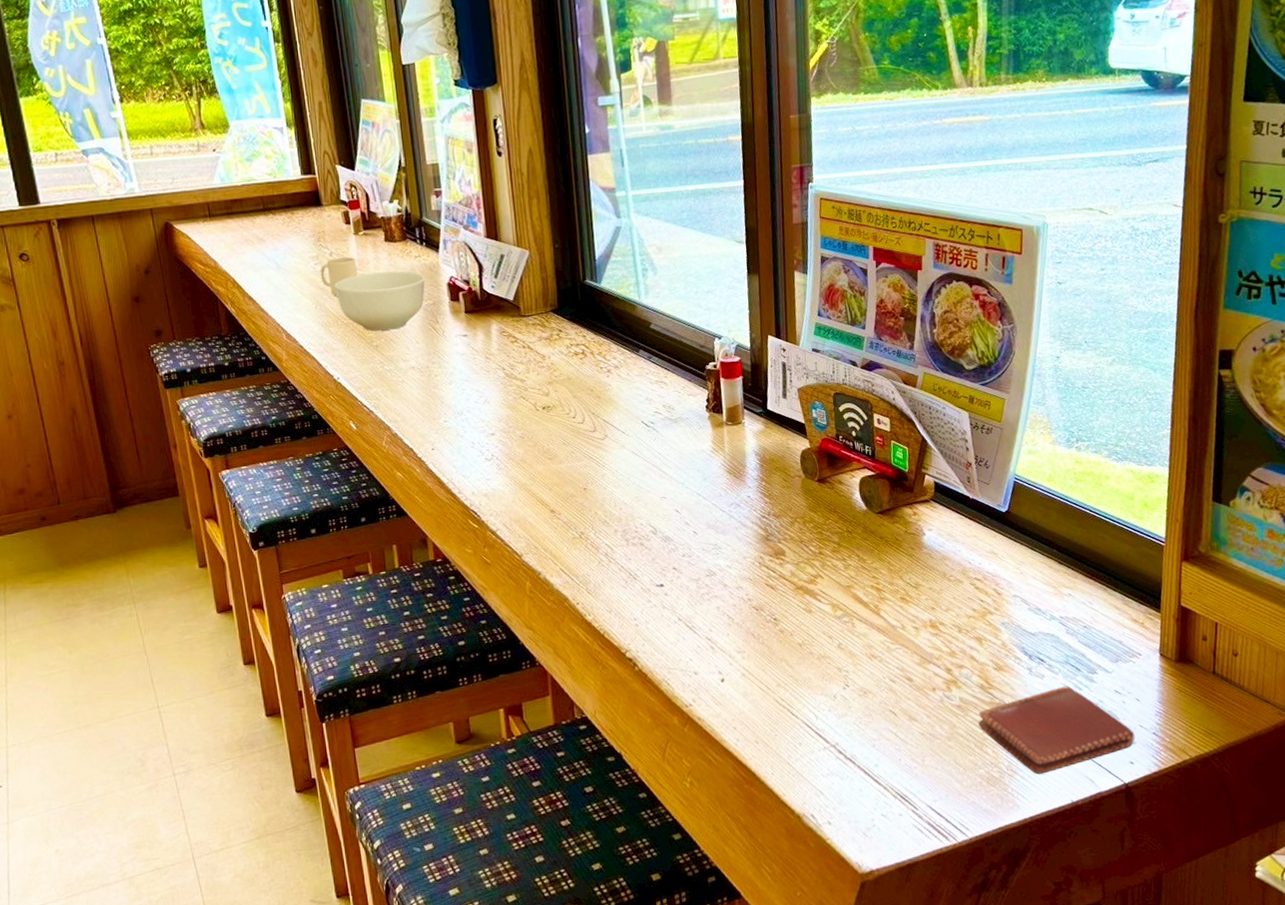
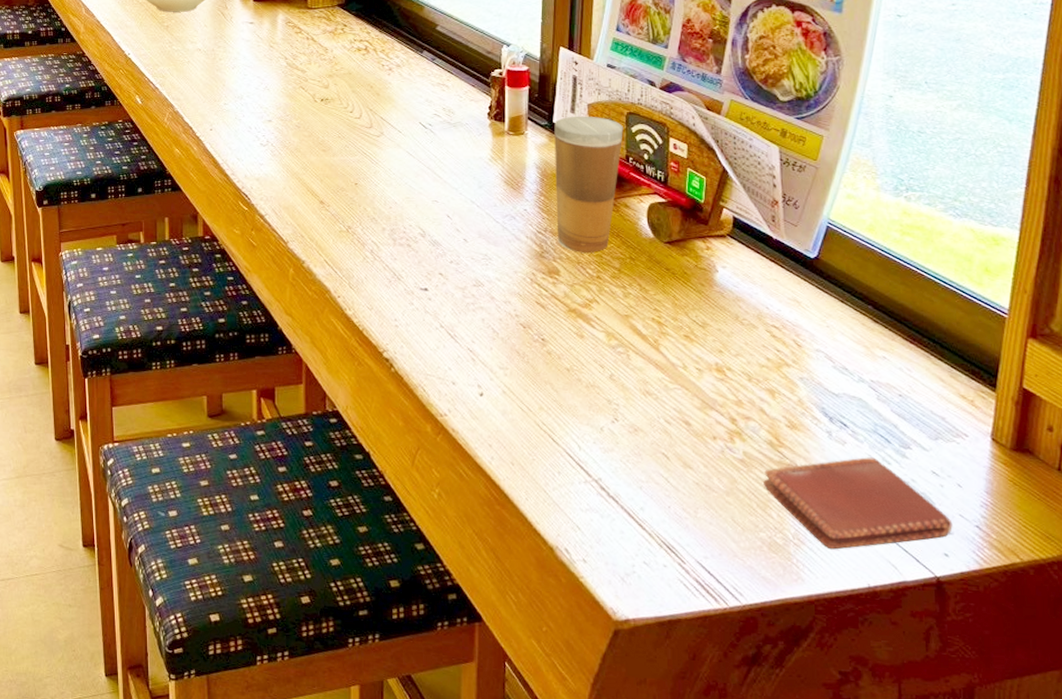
beverage cup: none [768,400,832,532] -> present [554,116,623,253]

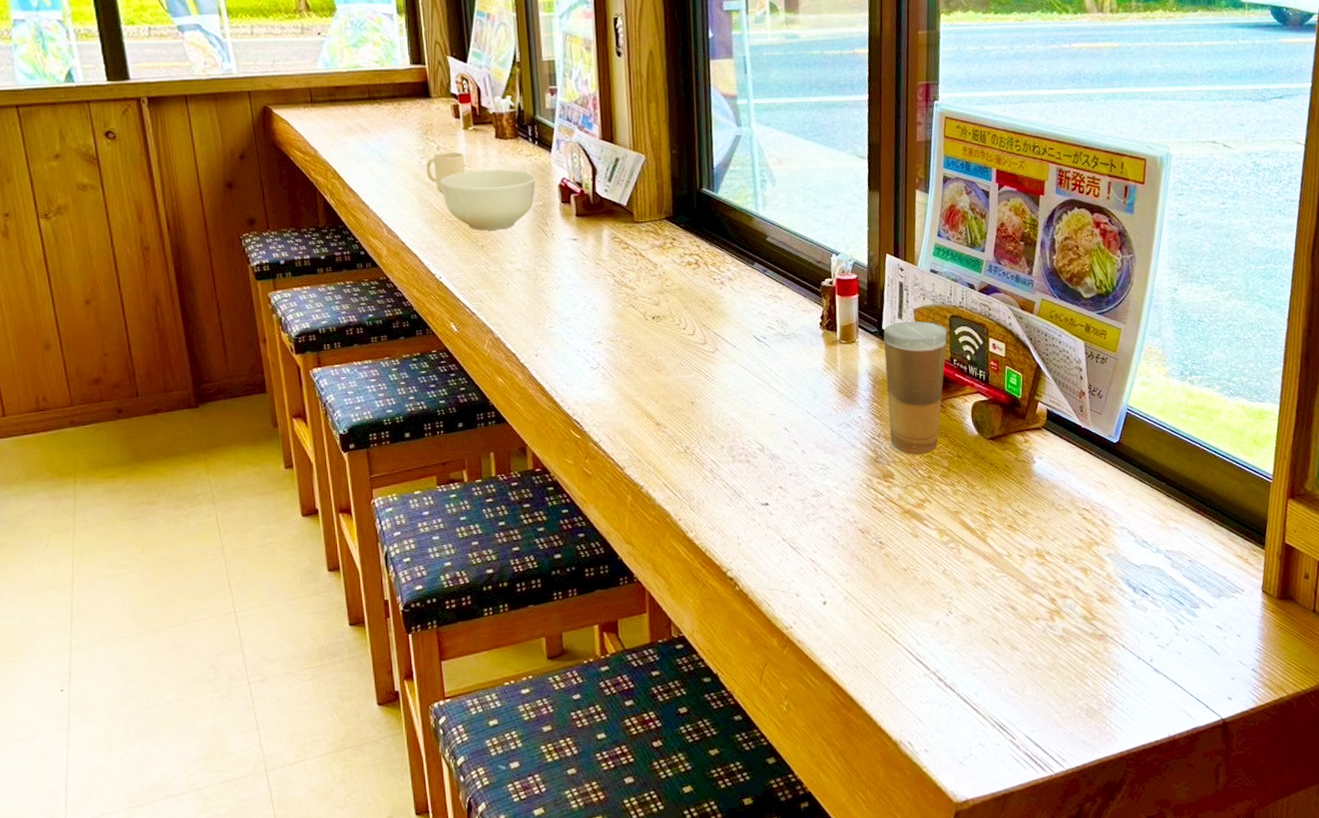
wallet: present [763,457,953,550] -> none [1080,619,1234,708]

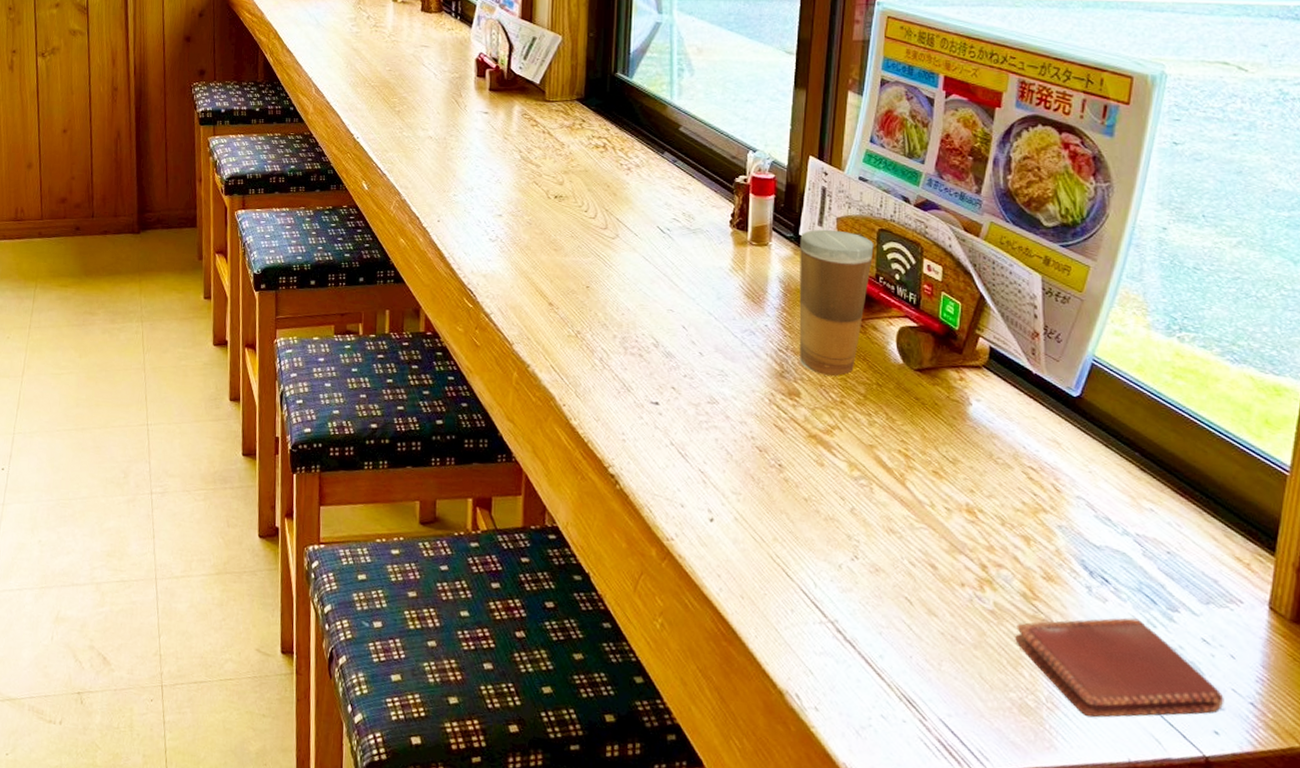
cup: present [426,152,466,193] -> none [355,21,391,59]
bowl: present [441,169,536,231] -> none [367,40,455,98]
wallet: none [1080,619,1234,708] -> present [1015,617,1224,717]

